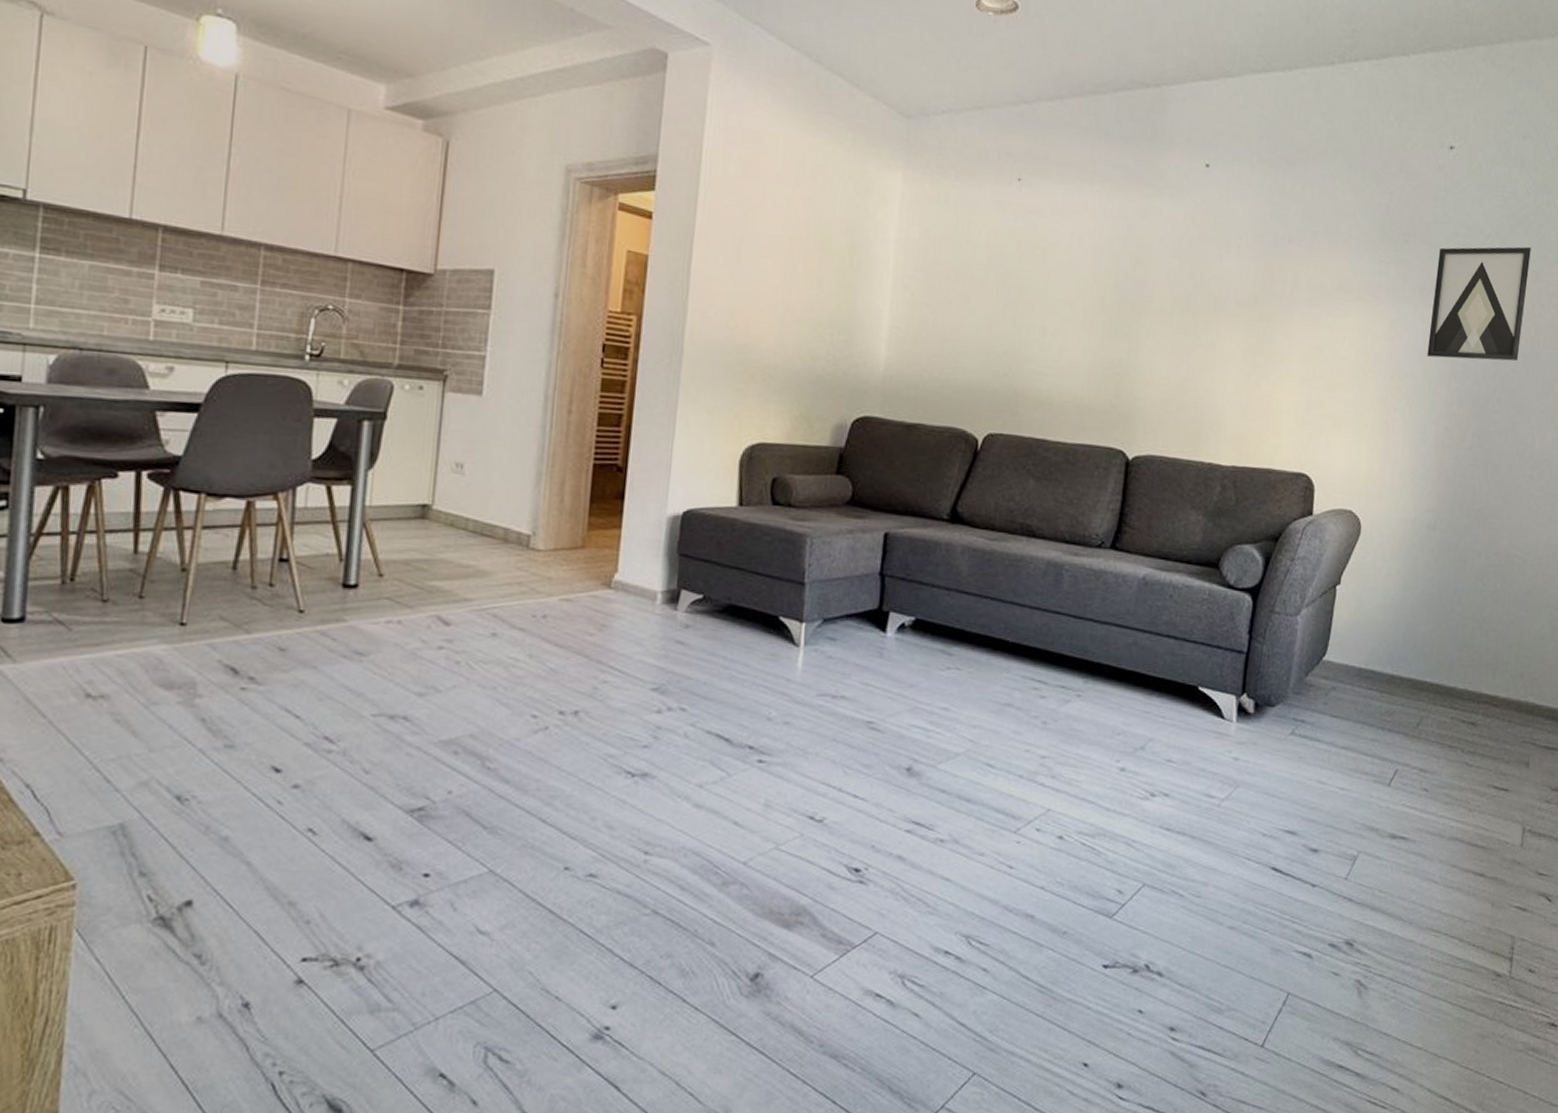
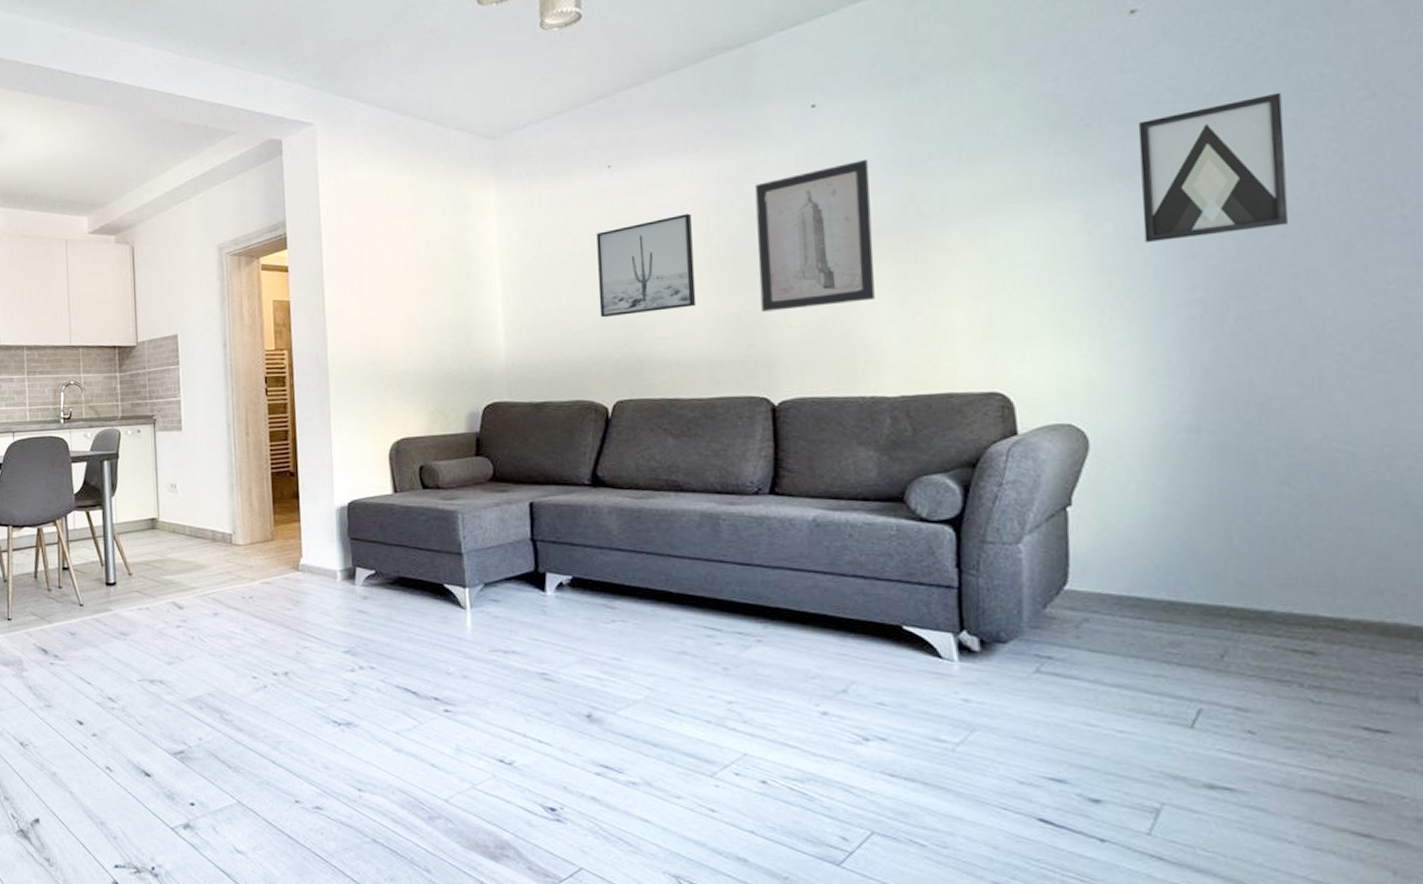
wall art: none [986,247,1088,346] -> present [596,213,697,318]
wall art: none [1132,229,1243,369] -> present [754,158,875,312]

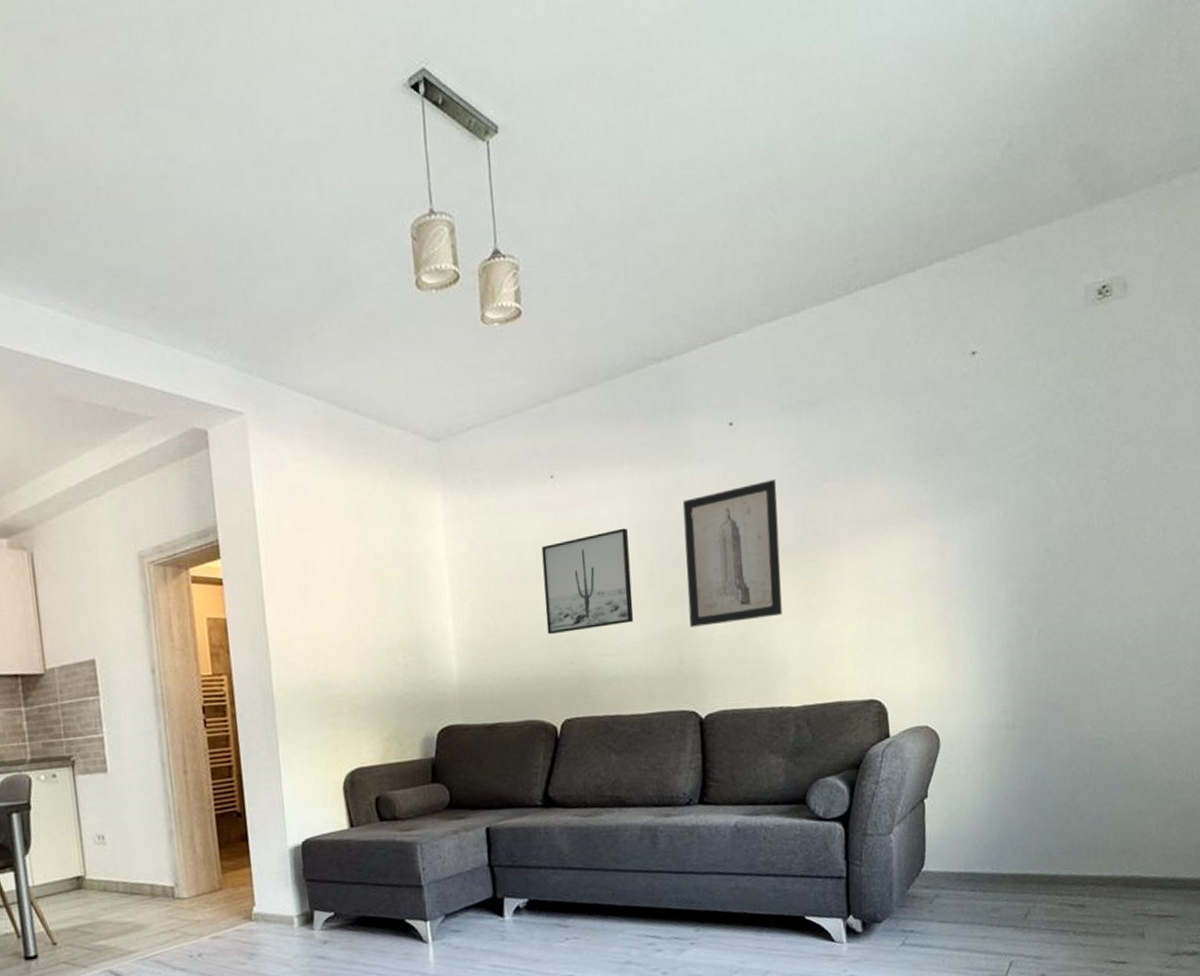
wall art: present [1138,92,1289,244] -> none [976,434,1075,564]

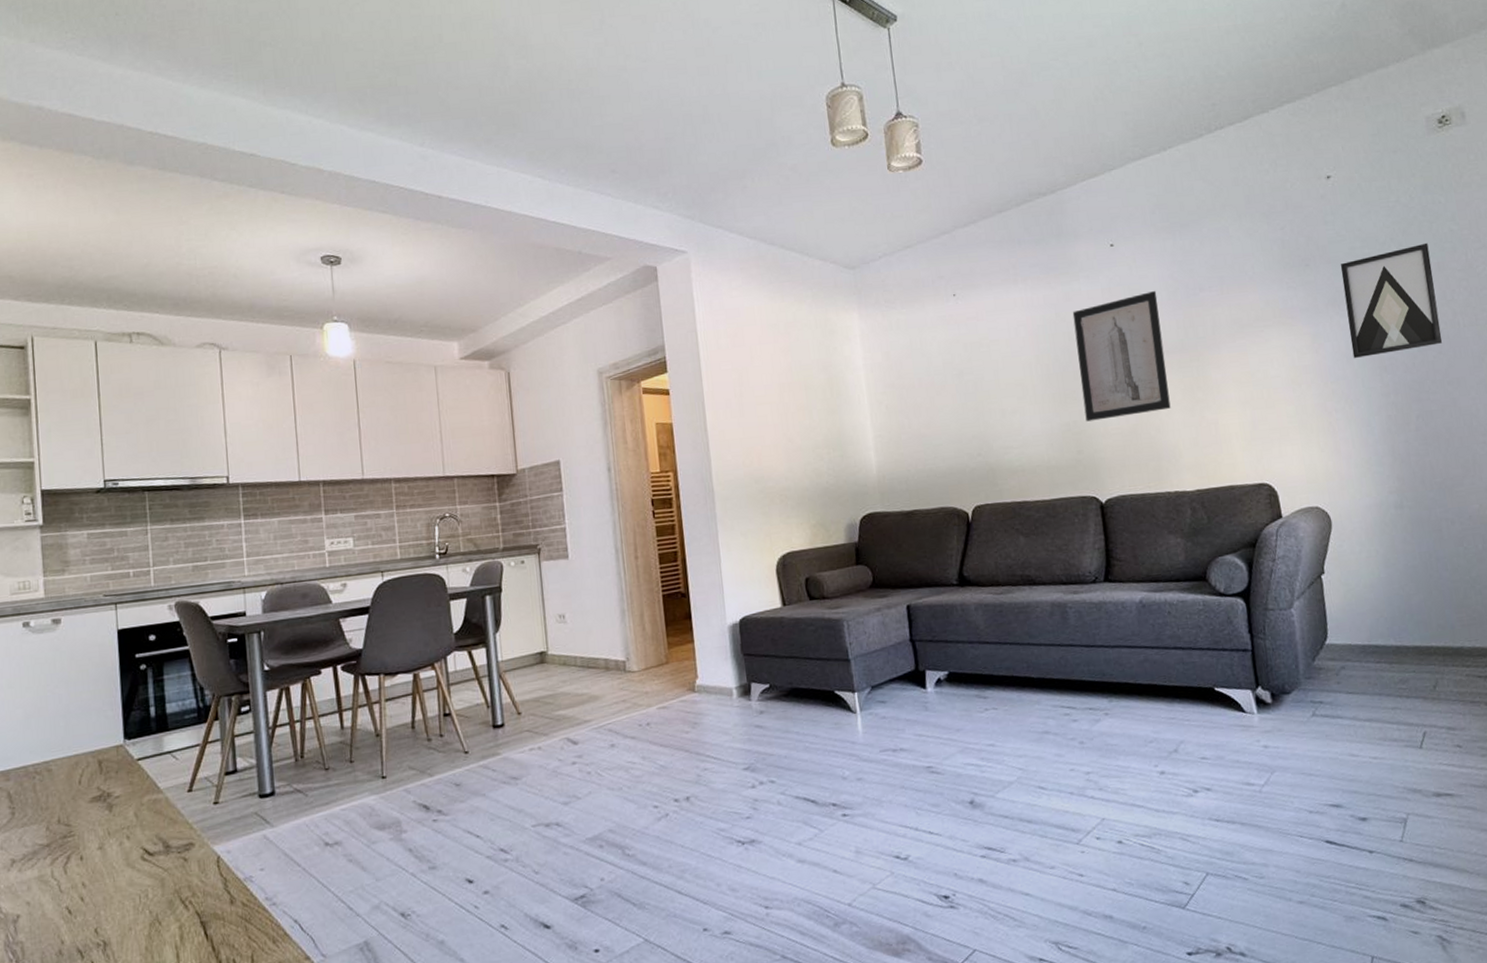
wall art: present [541,528,634,635] -> none [947,336,1034,431]
wall art: none [976,434,1075,564] -> present [1340,242,1443,359]

